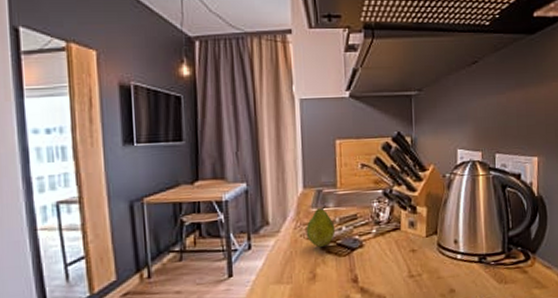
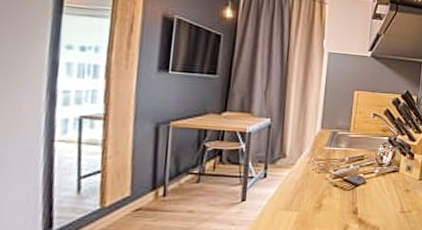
fruit: present [306,206,336,247] -> none [318,146,344,181]

